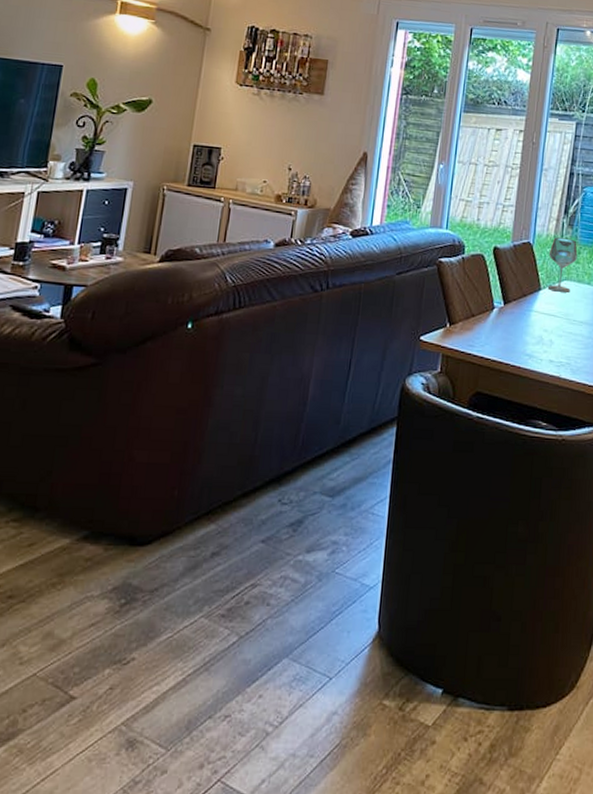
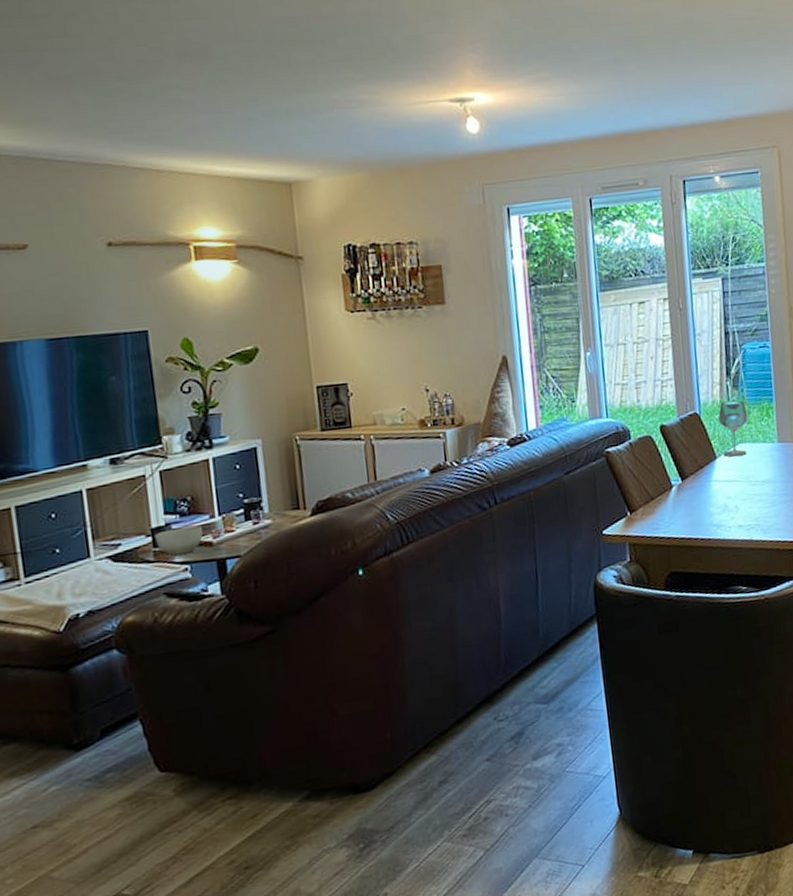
bowl: none [16,246,61,273] -> present [154,525,203,556]

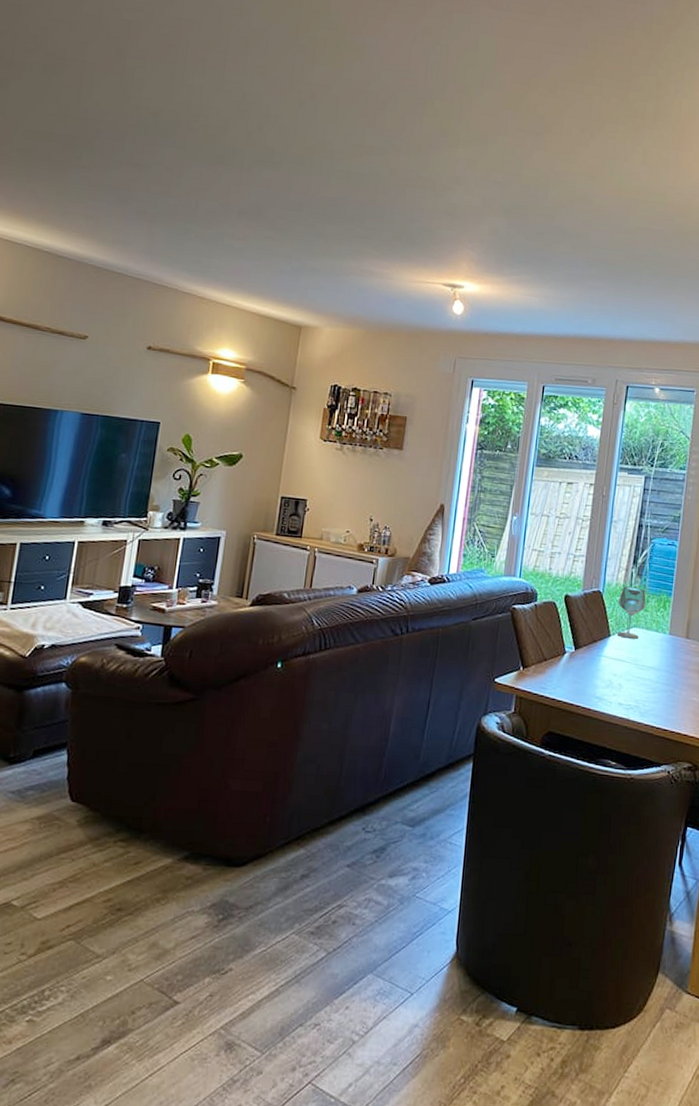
bowl: present [154,525,203,556] -> none [120,590,161,615]

